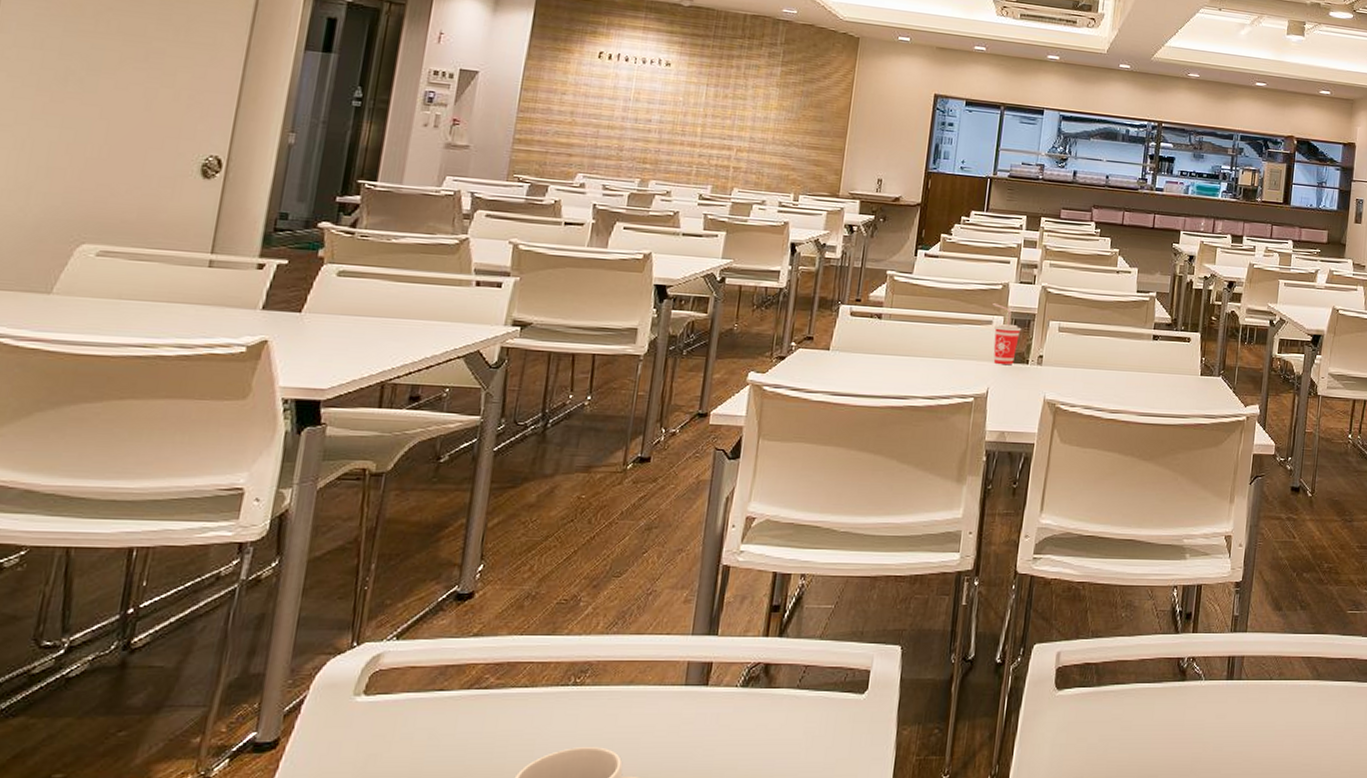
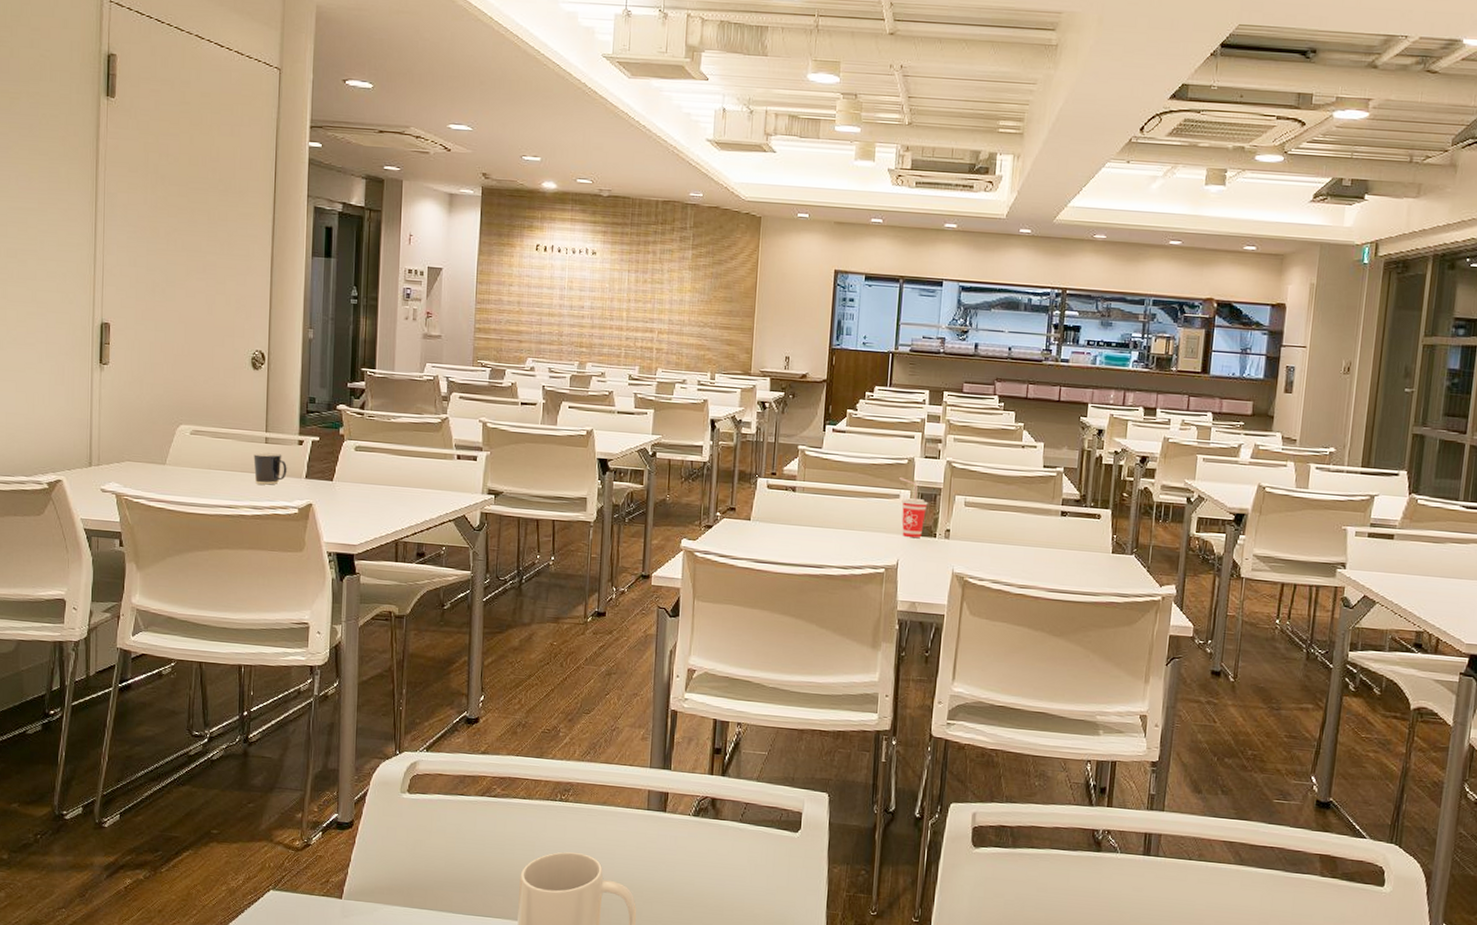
mug: none [186,278,237,318] -> present [253,452,287,485]

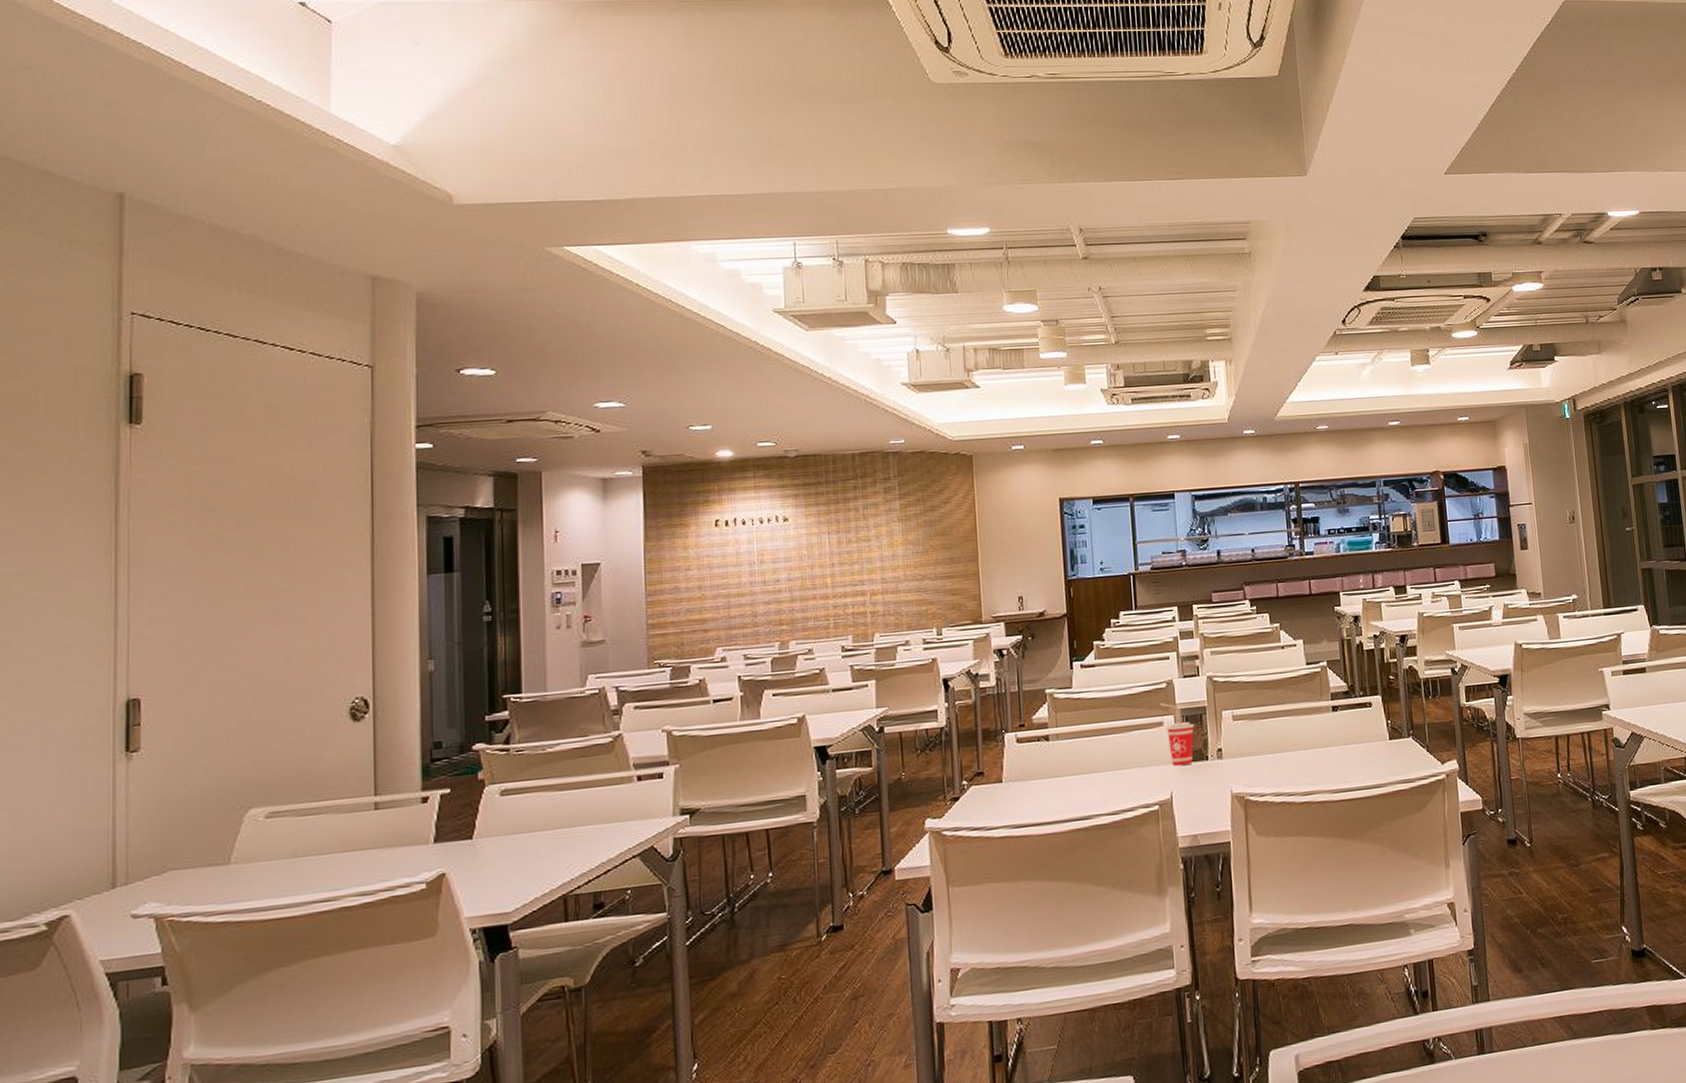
mug: present [253,452,287,485] -> none [359,819,407,863]

